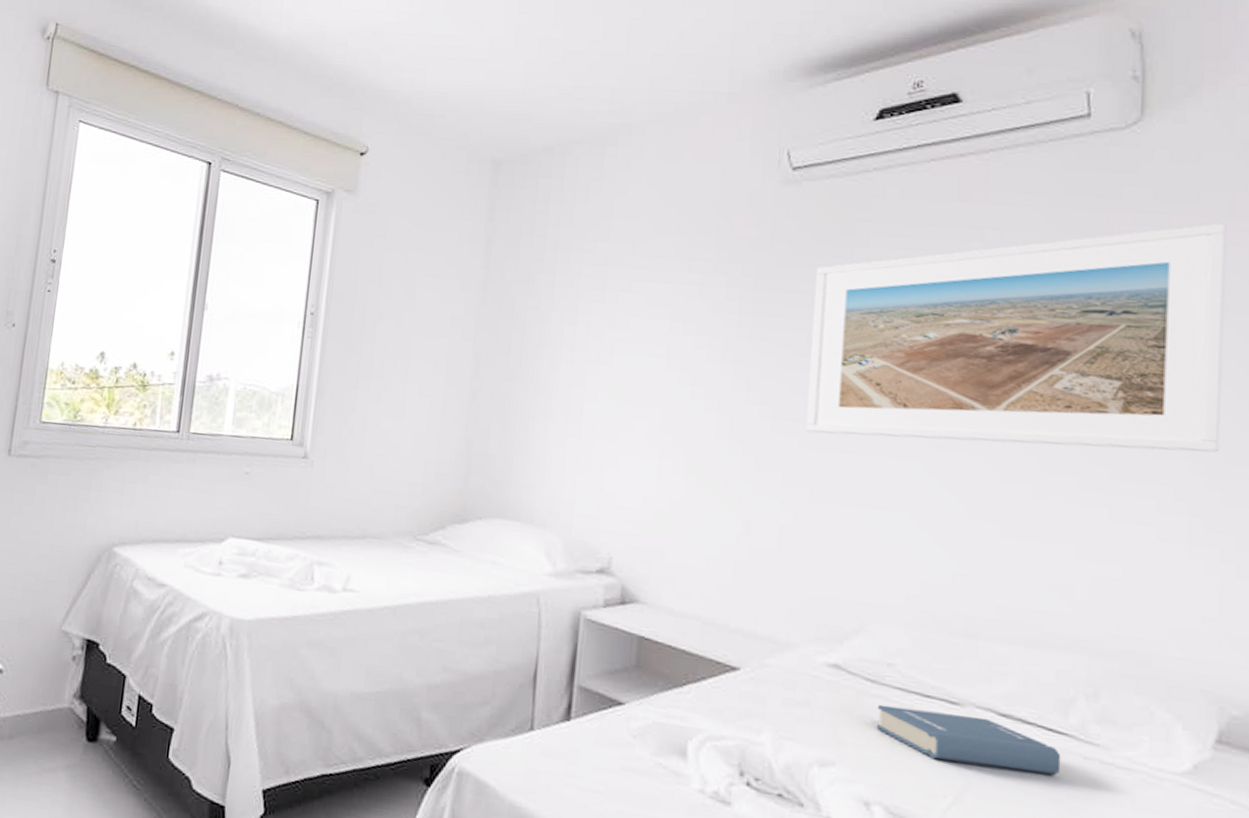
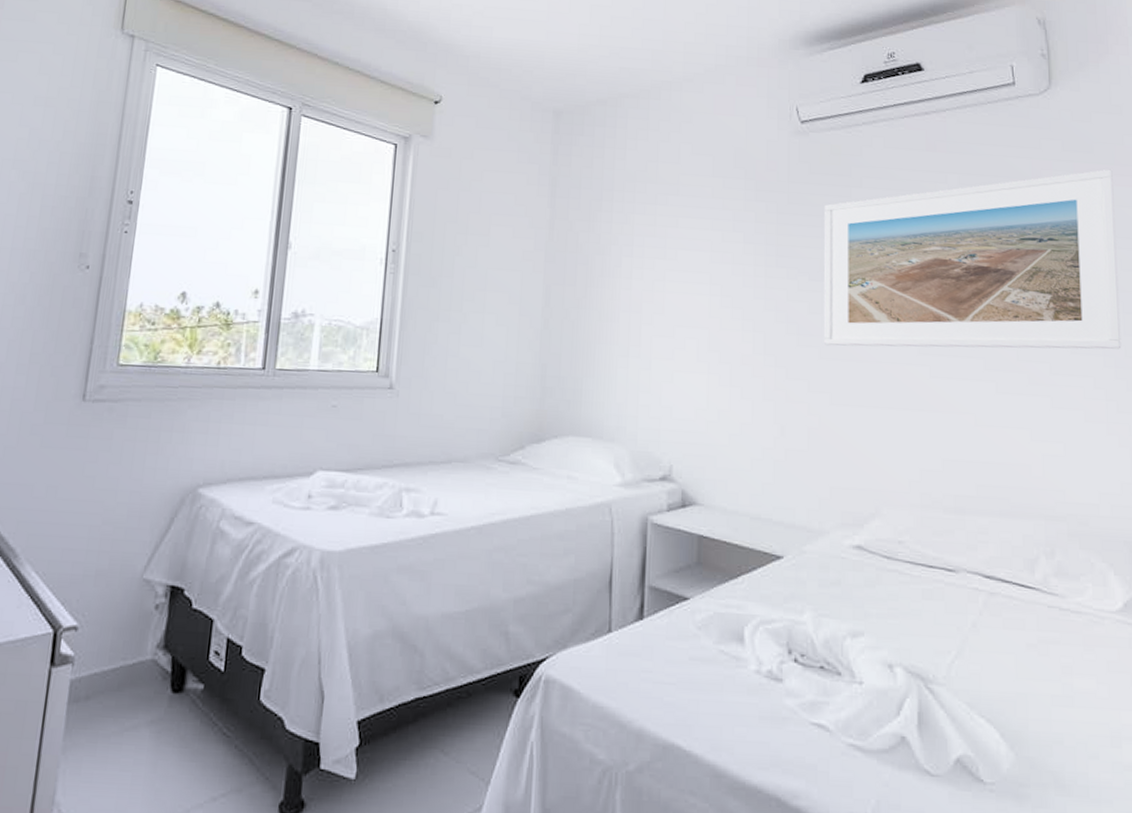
hardback book: present [875,704,1061,776] -> none [893,577,1032,625]

